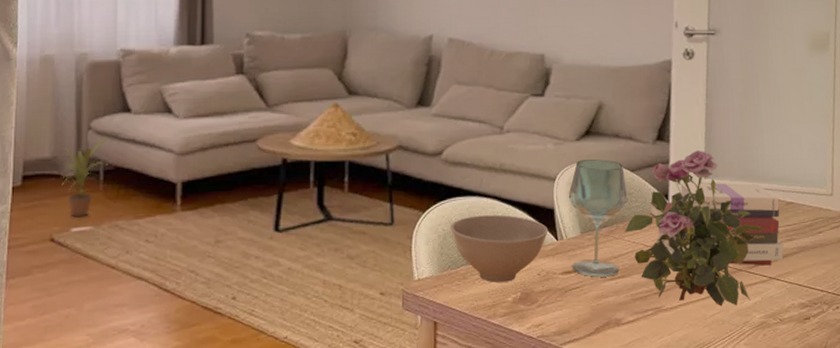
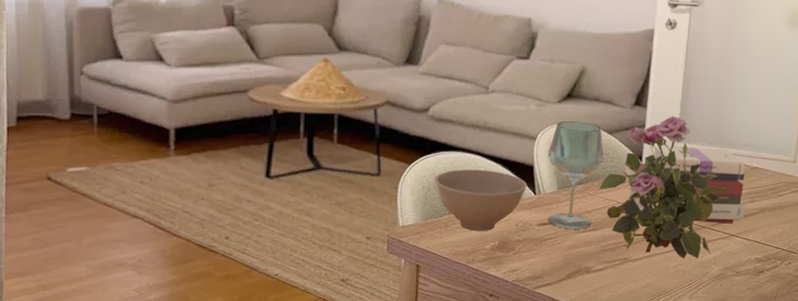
potted plant: present [61,135,109,218] -> none [56,81,102,158]

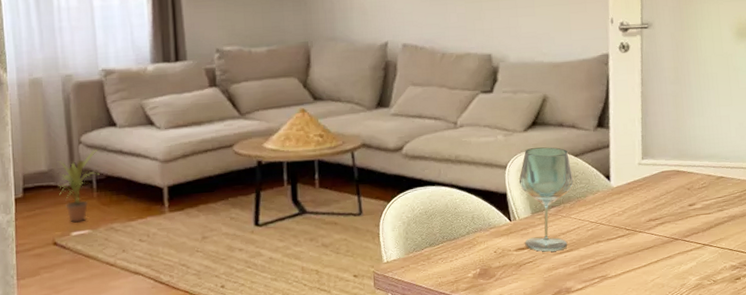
potted plant: none [56,81,102,158] -> present [57,148,100,223]
bowl: present [435,170,528,231] -> none [413,201,503,261]
flower bouquet: present [598,116,728,259] -> none [570,134,696,272]
books: present [623,146,746,224] -> none [593,162,716,235]

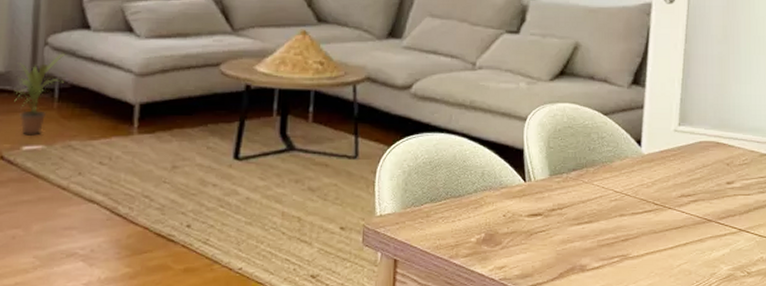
wine glass: present [519,147,574,252] -> none [538,101,600,221]

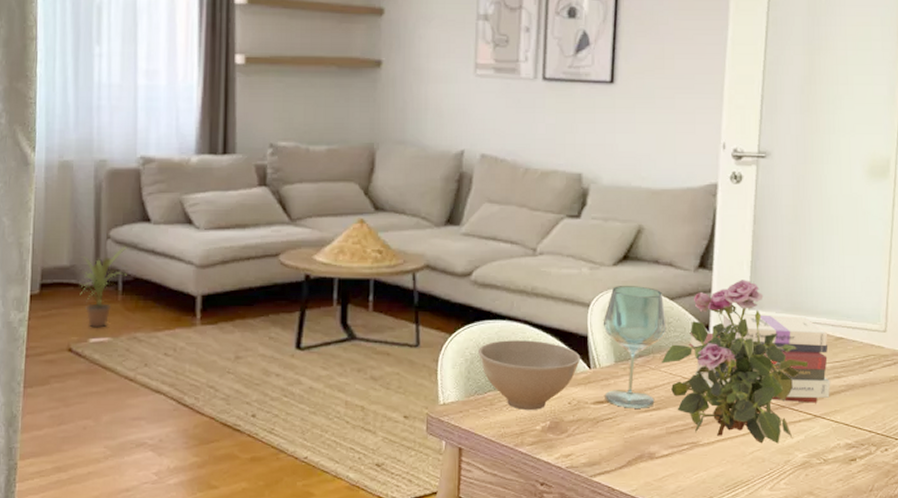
bowl: none [416,153,517,222] -> present [478,340,581,410]
wine glass: none [538,101,600,221] -> present [603,286,667,408]
flower bouquet: none [594,97,735,257] -> present [661,280,809,444]
books: none [621,129,756,217] -> present [688,313,831,403]

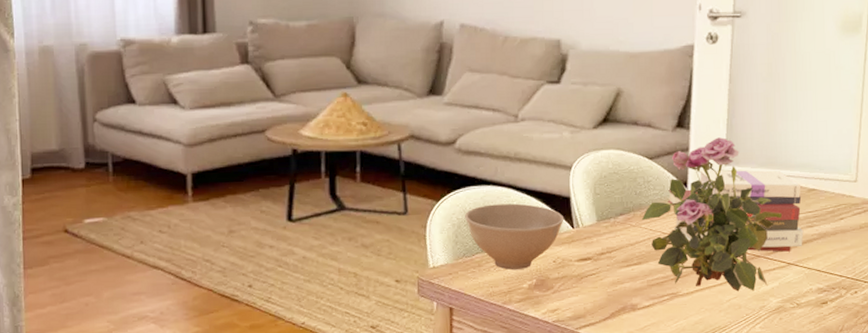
potted plant: present [80,245,128,328] -> none [69,127,116,209]
wine glass: present [603,286,667,408] -> none [584,147,646,264]

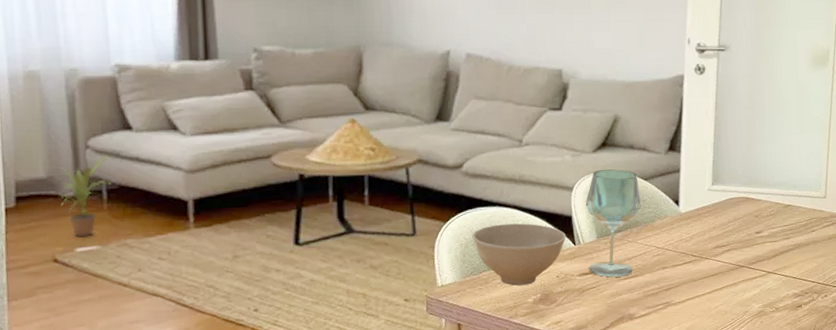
potted plant: none [69,127,116,209] -> present [59,154,111,238]
wine glass: none [584,147,646,264] -> present [585,169,642,278]
flower bouquet: present [641,137,783,292] -> none [637,159,763,299]
books: present [667,170,804,252] -> none [661,189,781,262]

